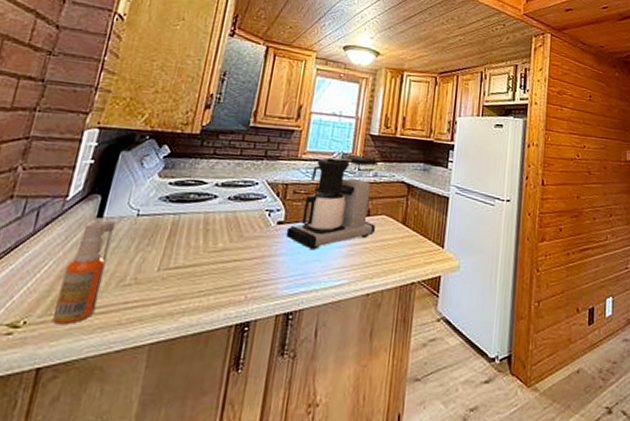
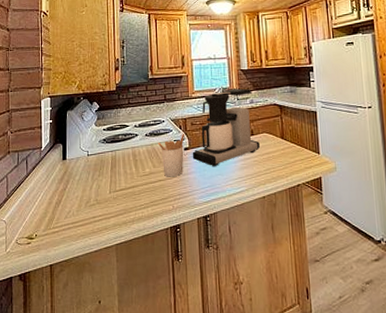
spray bottle: present [52,220,116,325] -> none [51,161,76,235]
utensil holder: none [242,201,283,258] -> present [157,133,185,177]

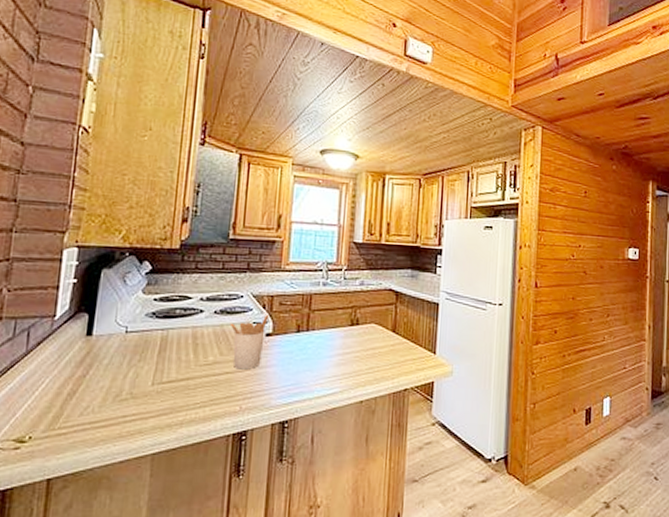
coffee maker: present [192,88,260,167] -> none [275,264,365,361]

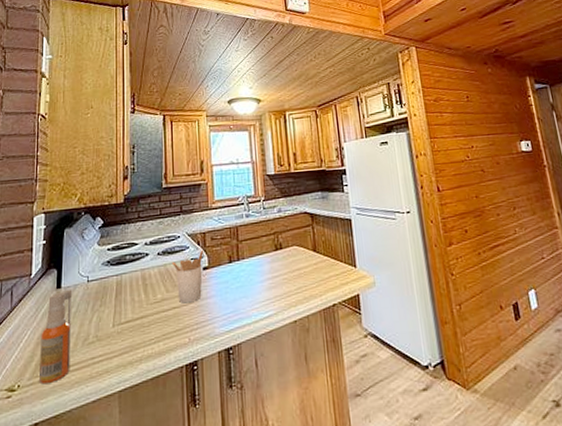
spray bottle: none [56,338,106,439] -> present [39,289,73,385]

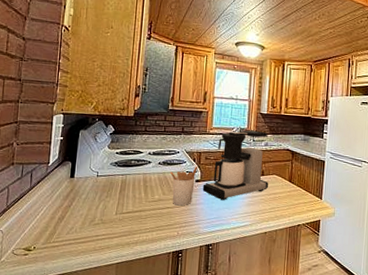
spray bottle: present [39,289,73,385] -> none [52,179,84,250]
coffee maker: none [212,195,289,289] -> present [202,130,269,201]

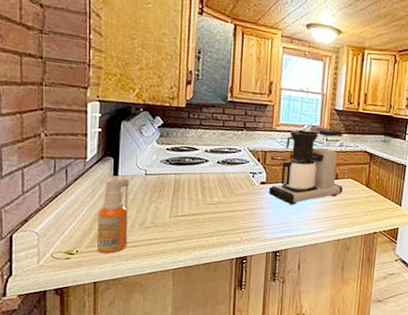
spray bottle: none [52,179,84,250] -> present [97,178,130,254]
utensil holder: present [169,165,198,206] -> none [230,166,264,210]

